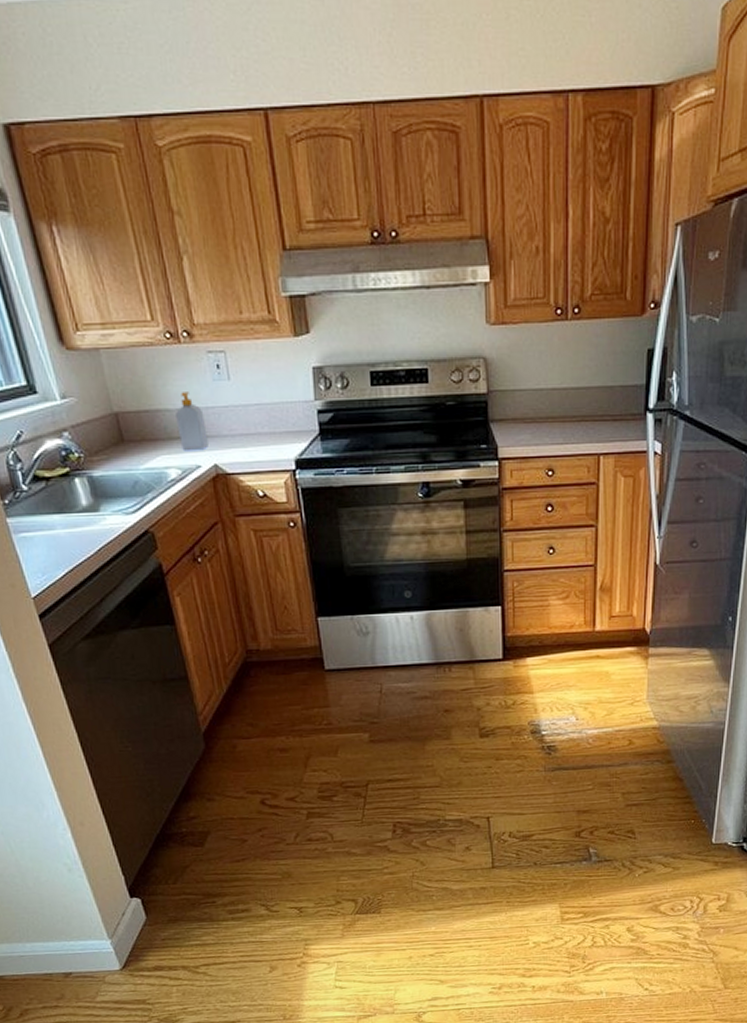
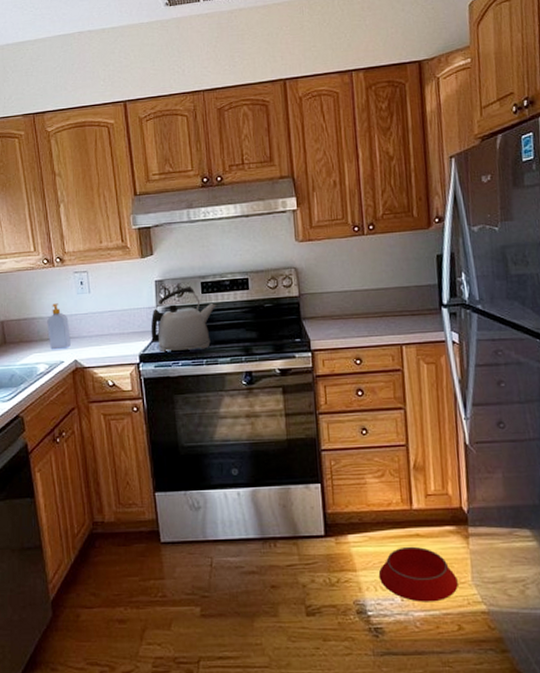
kettle: none [308,376,389,458] -> present [150,286,217,353]
pet bowl: none [555,667,633,721] -> present [378,546,458,602]

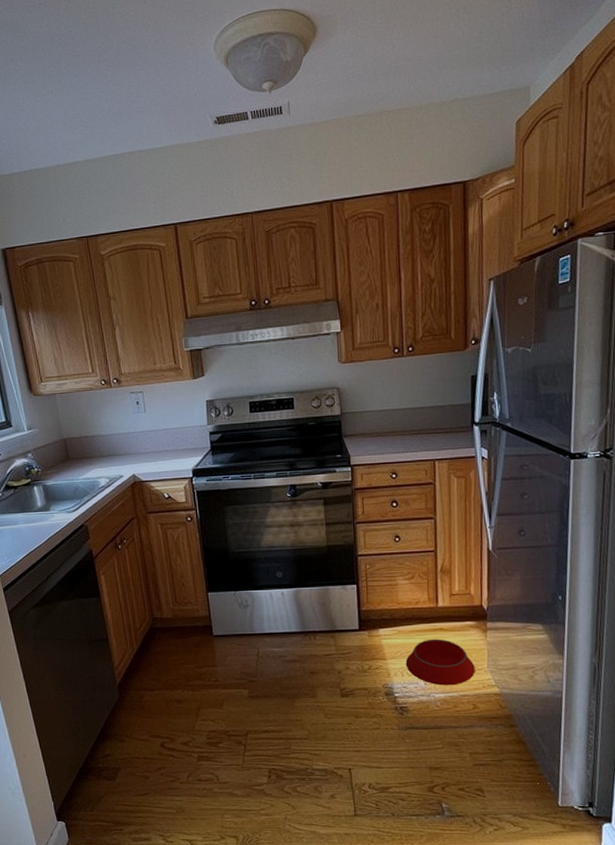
soap bottle: present [47,303,71,350] -> none [106,422,129,466]
kettle: present [150,286,217,353] -> none [202,406,264,468]

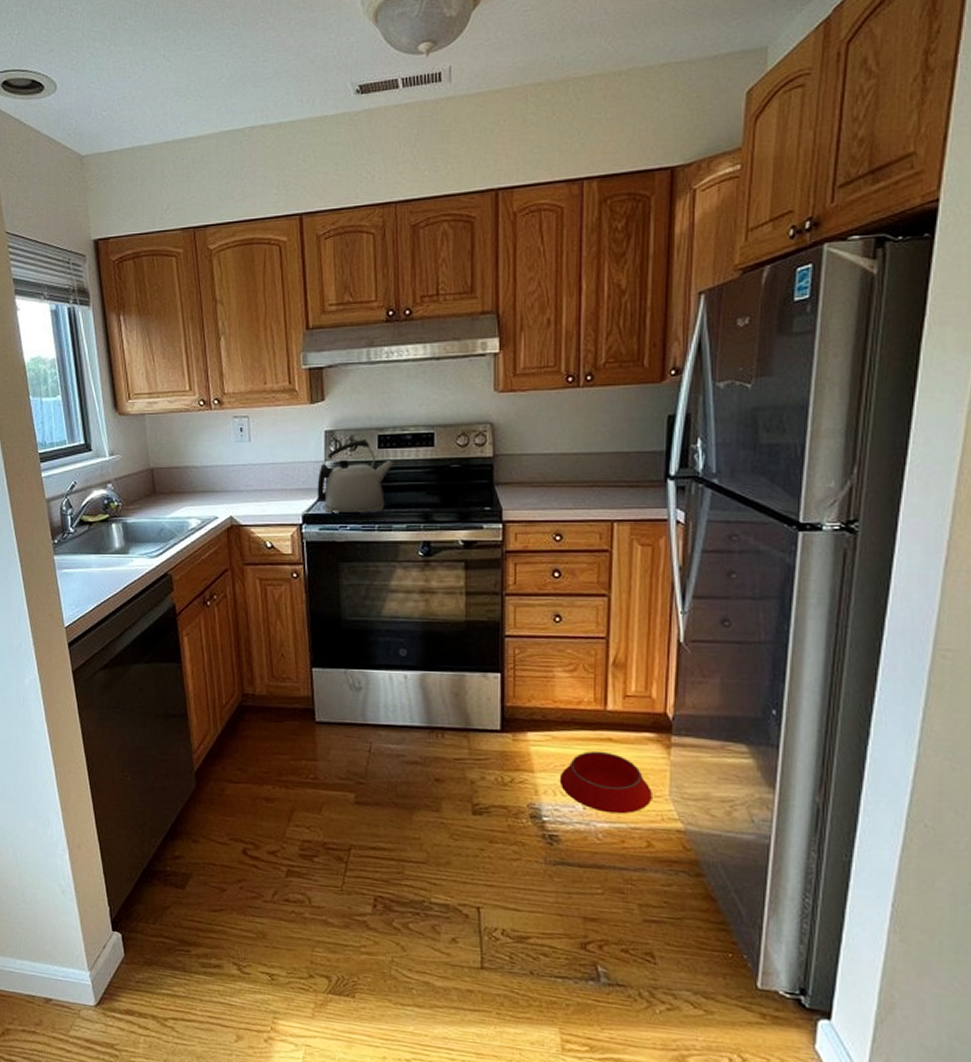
kettle: none [202,406,264,468] -> present [317,440,395,514]

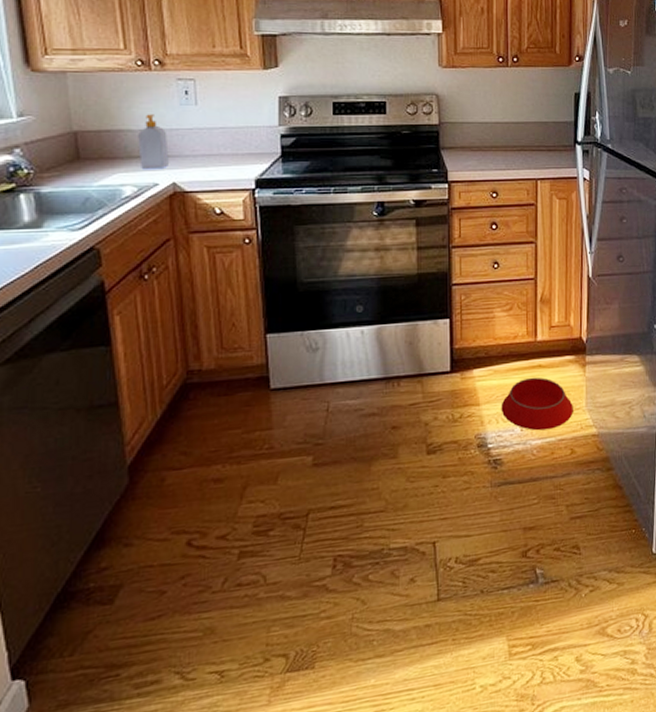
soap bottle: none [201,451,227,504] -> present [138,114,169,170]
kettle: present [317,440,395,514] -> none [270,106,349,178]

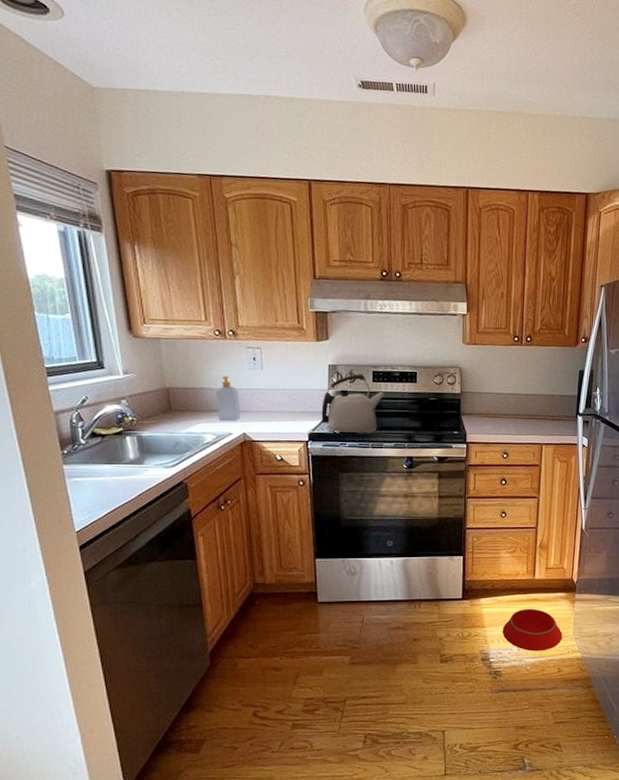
kettle: none [270,106,349,178] -> present [321,374,386,433]

